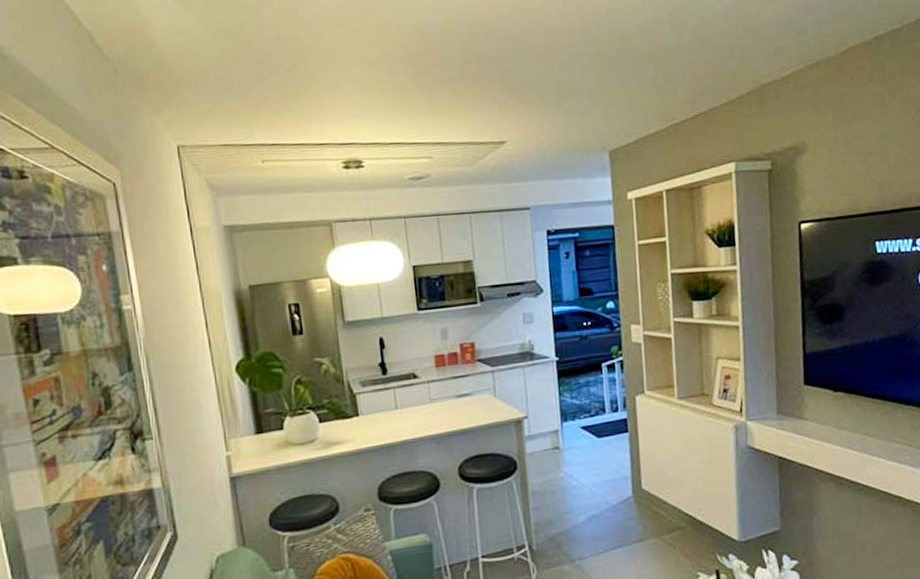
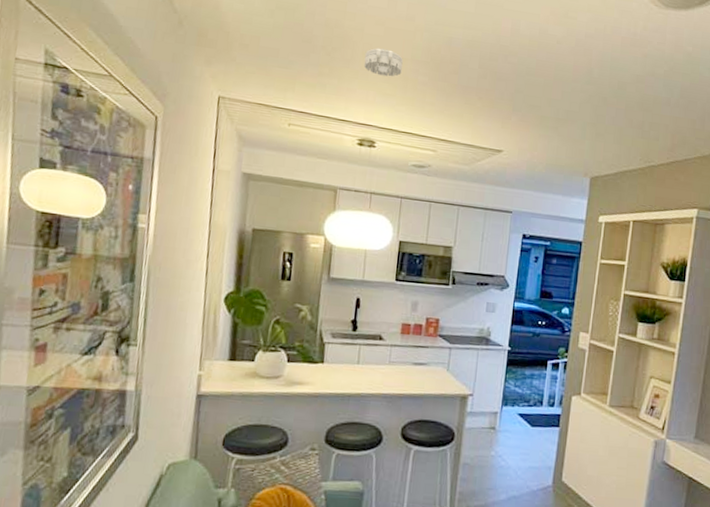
smoke detector: none [329,53,375,85] -> present [363,48,403,77]

